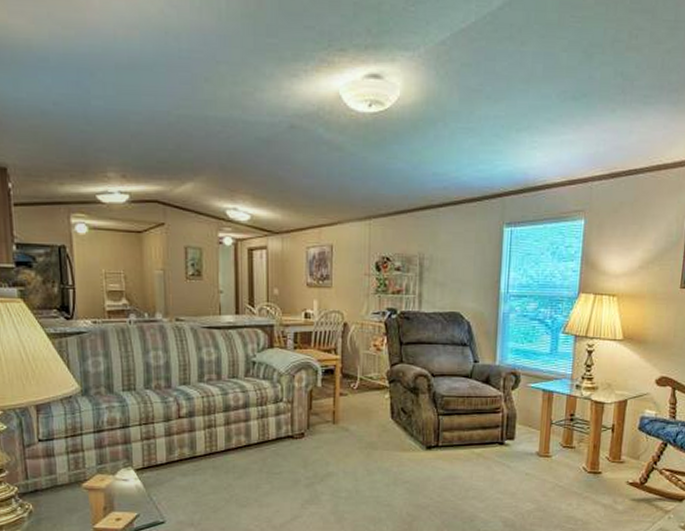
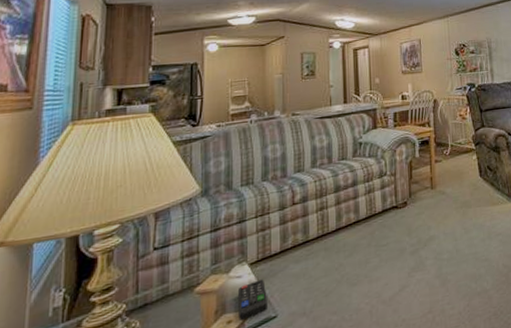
remote control: none [124,486,155,520] -> present [237,279,267,321]

